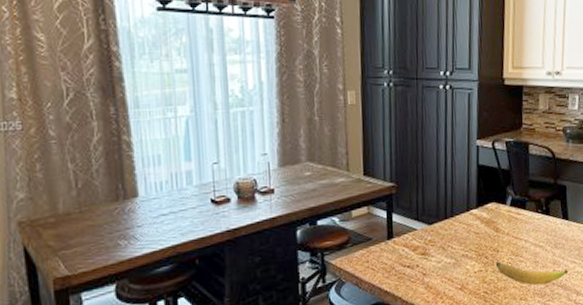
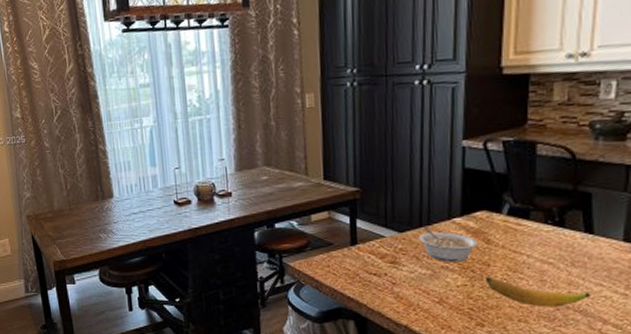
legume: none [443,218,490,251] -> present [418,226,478,262]

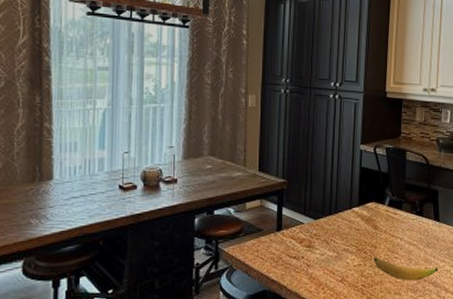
legume: present [418,226,478,262] -> none [328,214,369,245]

